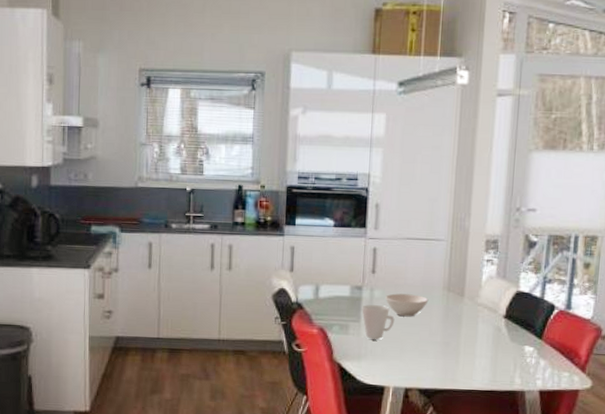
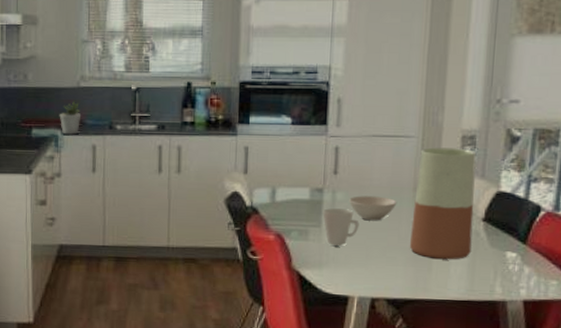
potted plant: none [117,200,139,232] -> present [59,101,82,135]
vase: none [439,250,499,353] -> present [409,147,477,259]

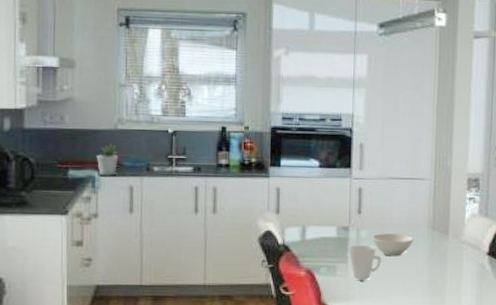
vase: present [409,147,477,259] -> none [425,189,481,290]

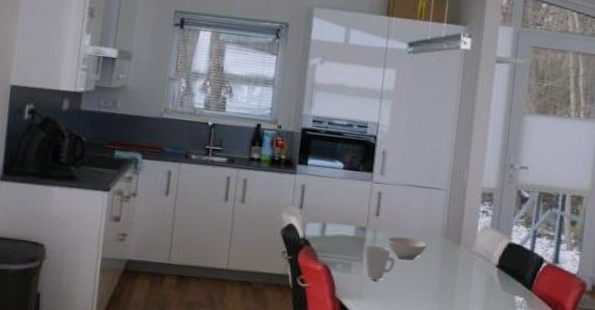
potted plant: present [96,143,119,176] -> none [141,130,161,160]

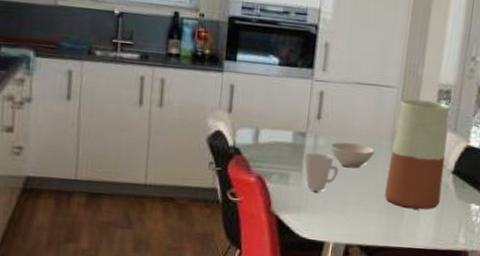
vase: none [435,200,494,300] -> present [384,99,451,209]

